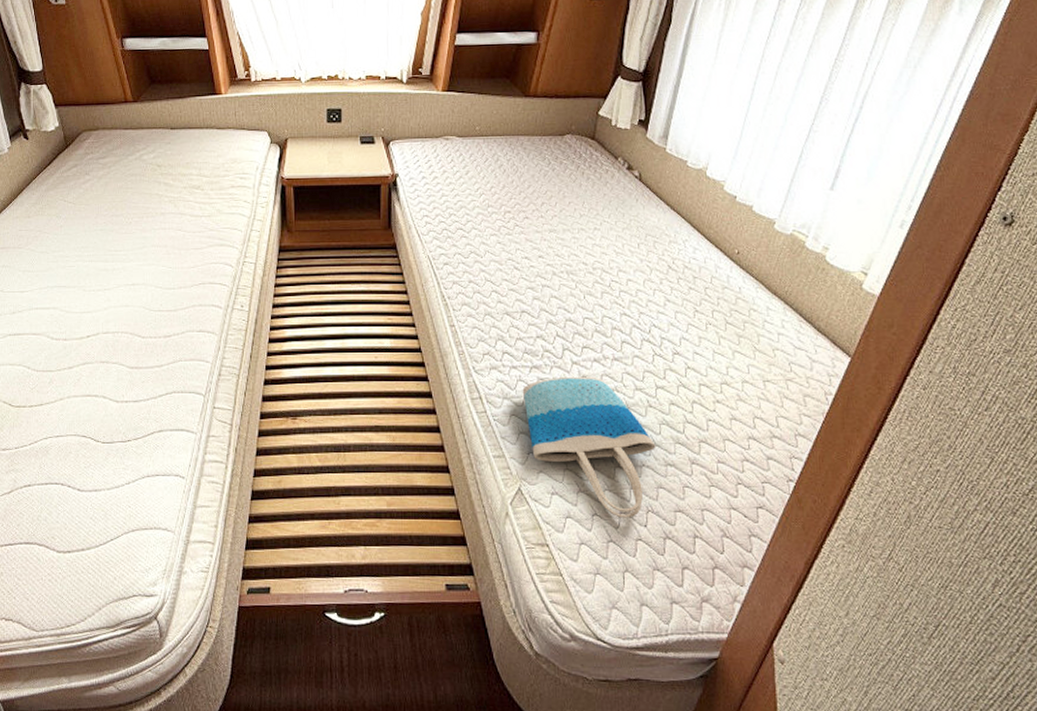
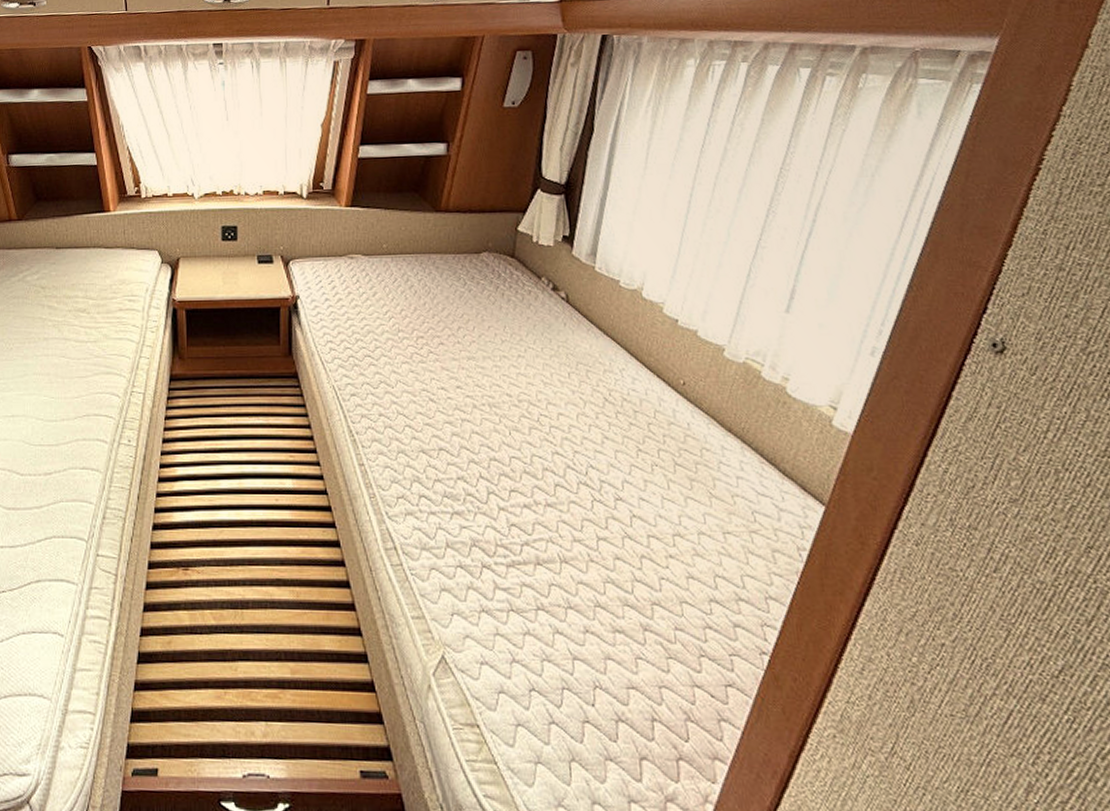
tote bag: present [522,376,656,518] -> none [443,524,601,695]

